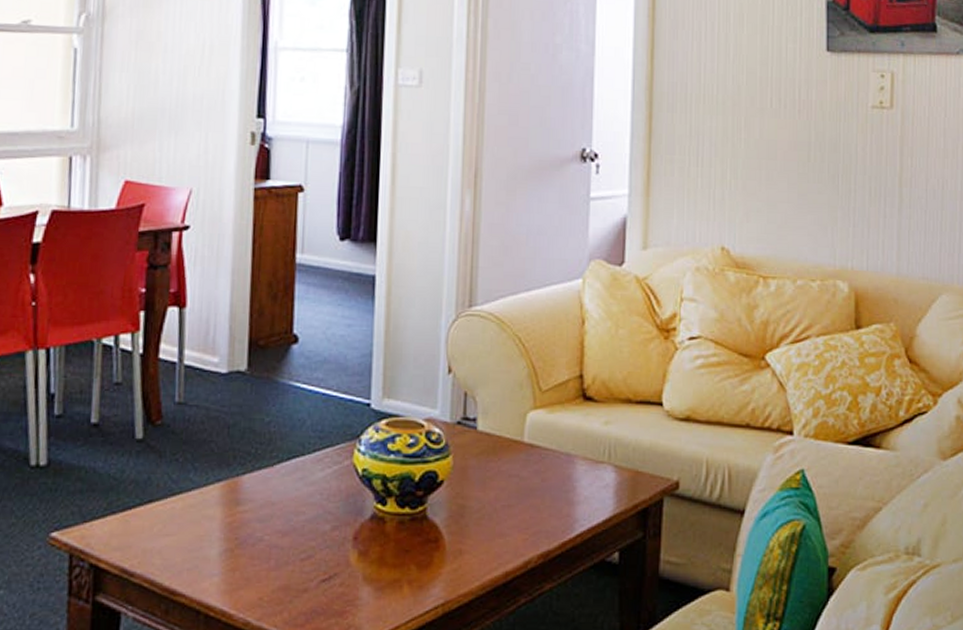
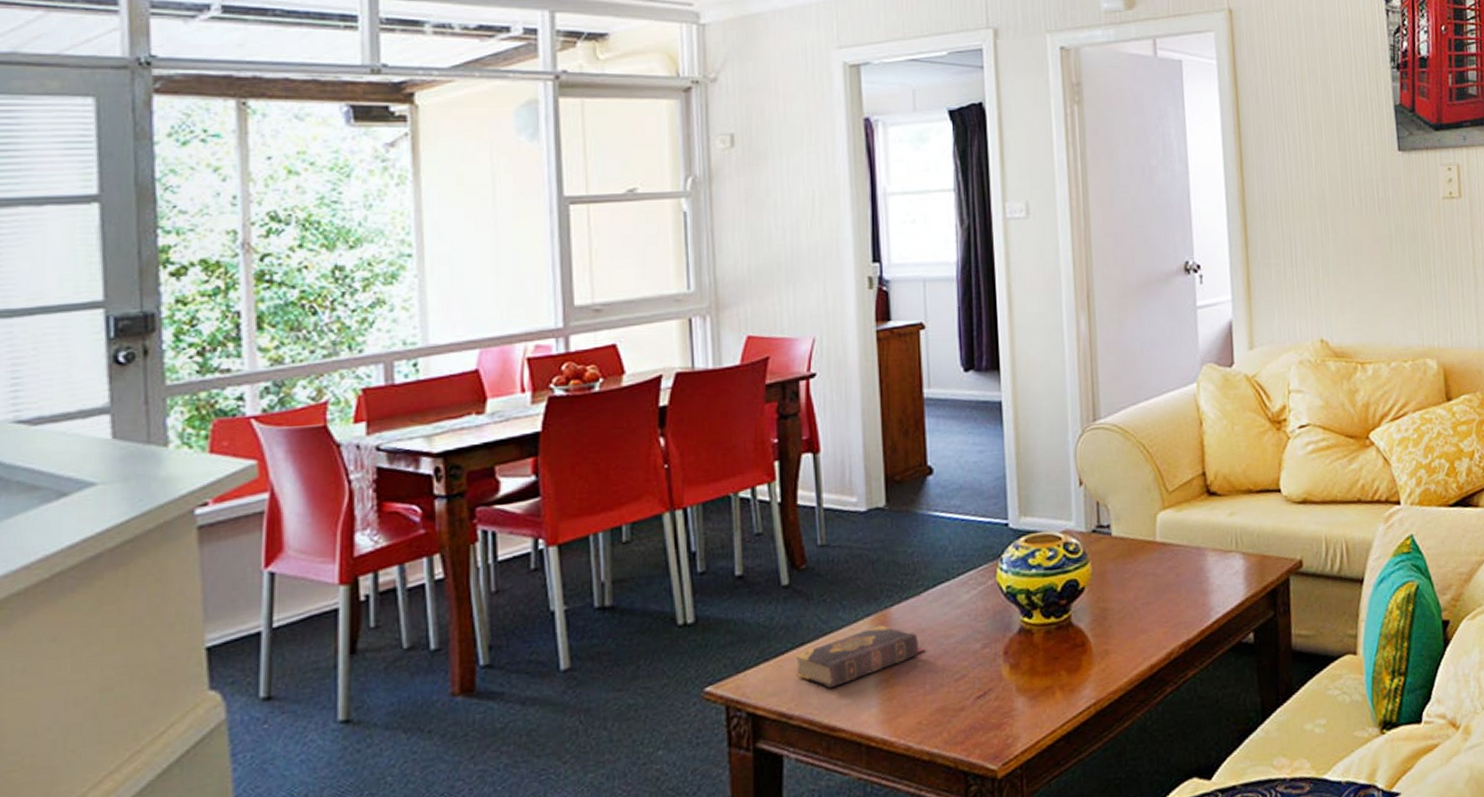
book: none [141,492,275,551] -> present [795,625,927,689]

